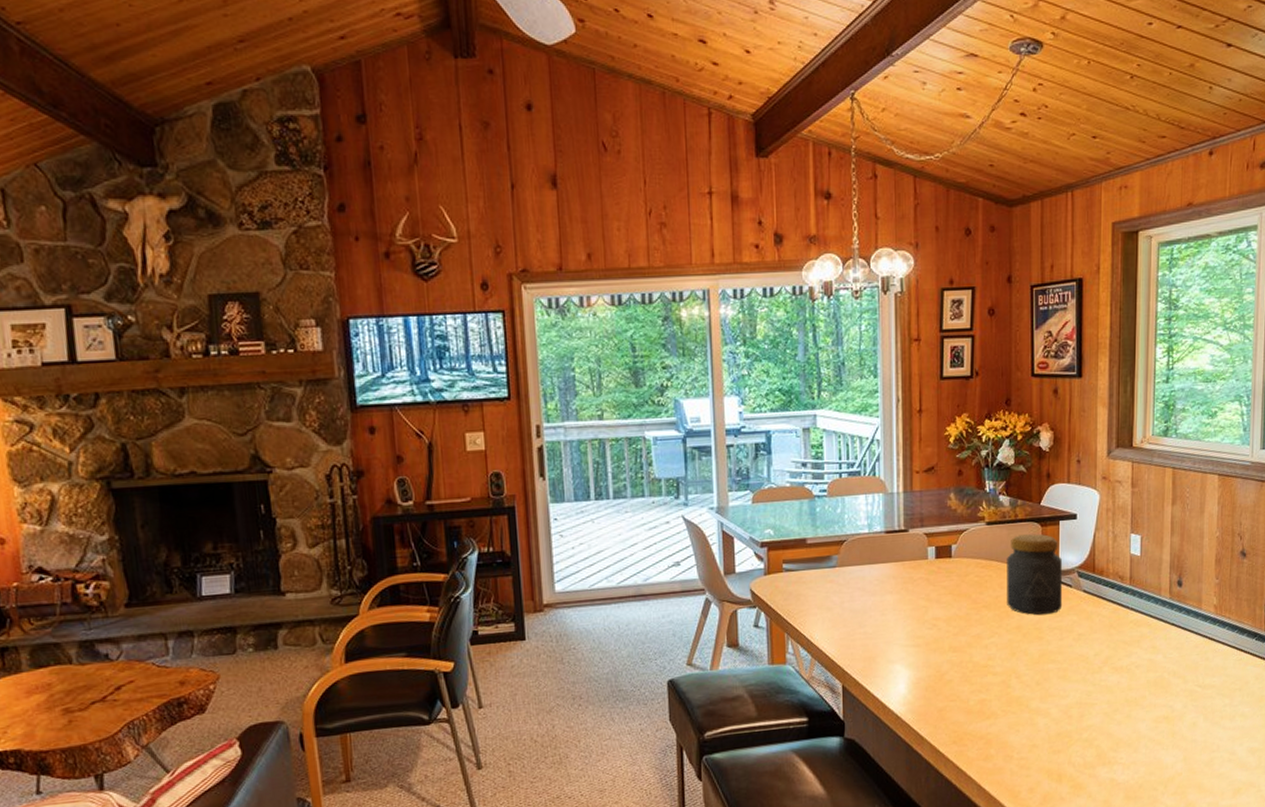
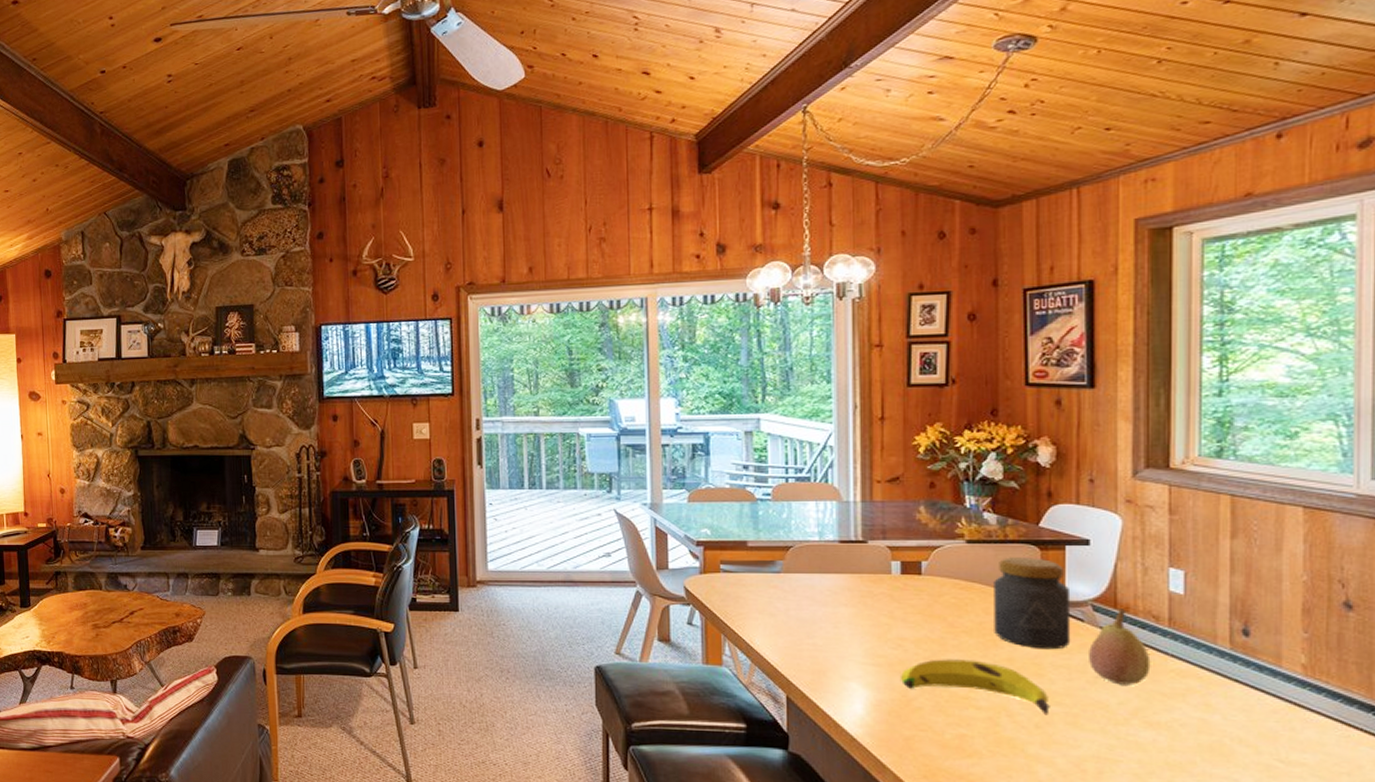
banana: none [934,631,1047,673] -> present [899,659,1050,716]
fruit: none [1075,572,1117,639] -> present [1089,609,1151,685]

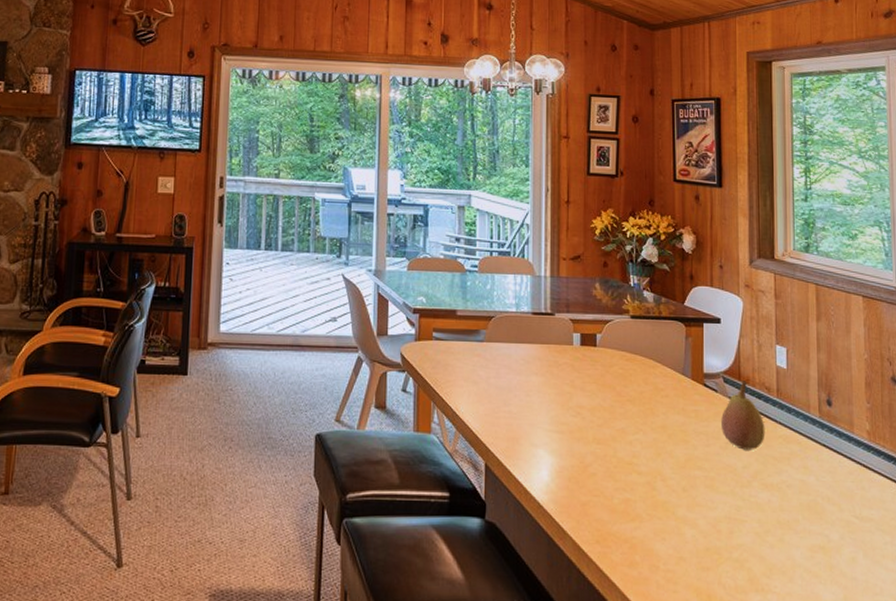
banana: present [899,659,1050,716] -> none [578,426,694,479]
jar: present [994,557,1071,650] -> none [651,332,708,418]

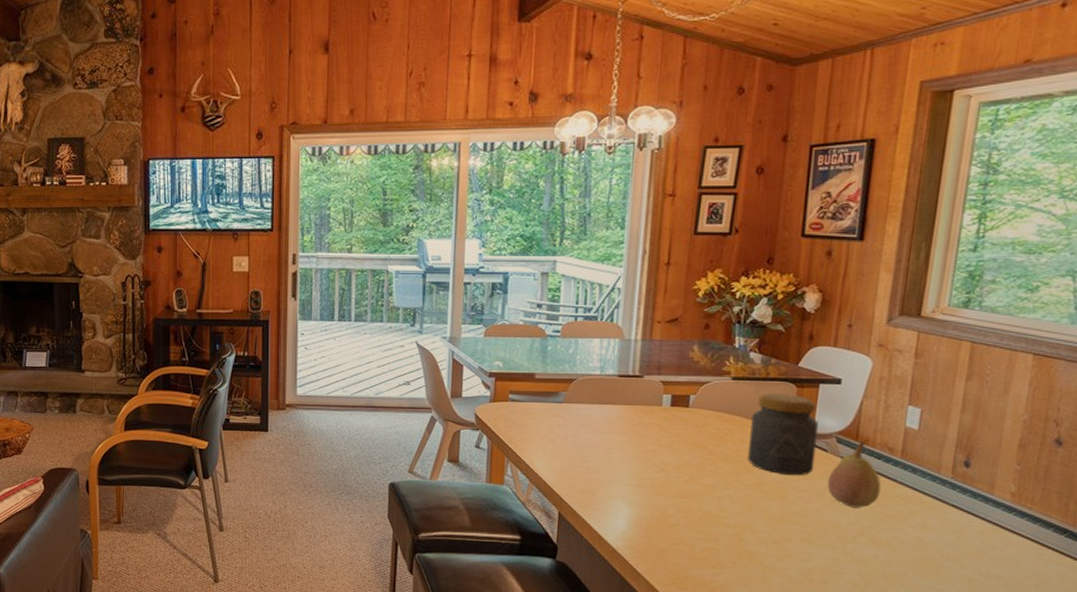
jar: none [651,332,708,418] -> present [747,393,820,476]

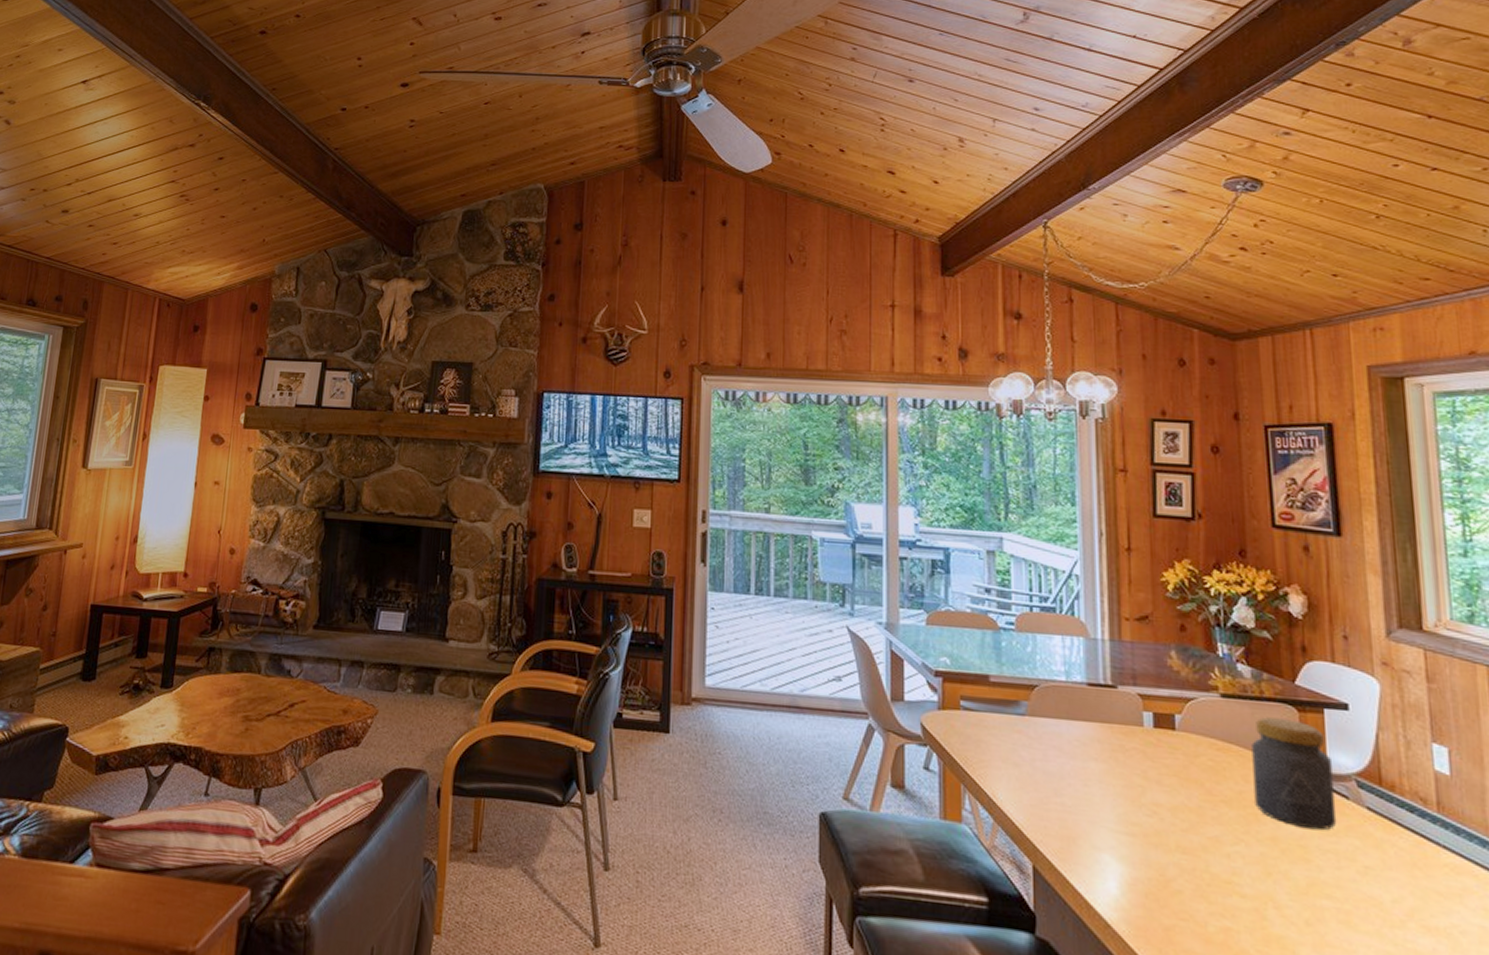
fruit: present [827,441,882,508] -> none [1357,787,1423,880]

